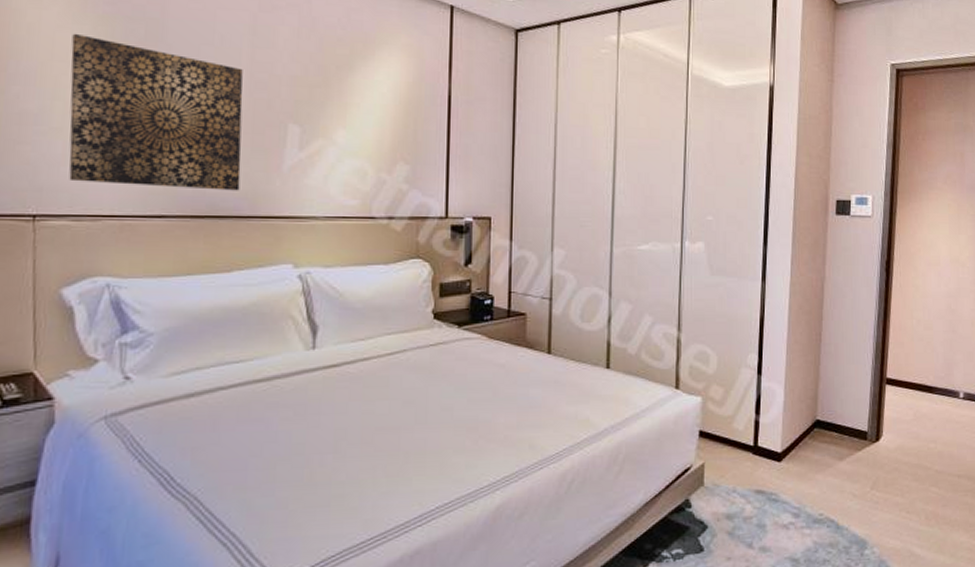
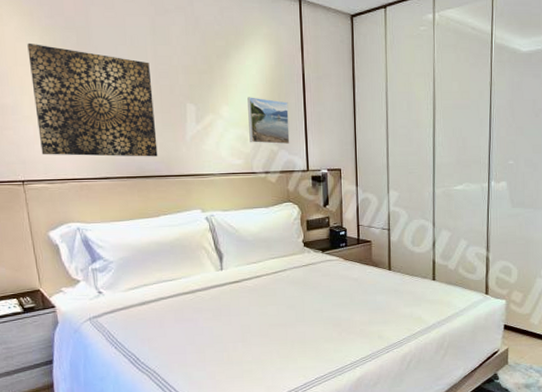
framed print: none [370,120,427,183] -> present [247,97,290,145]

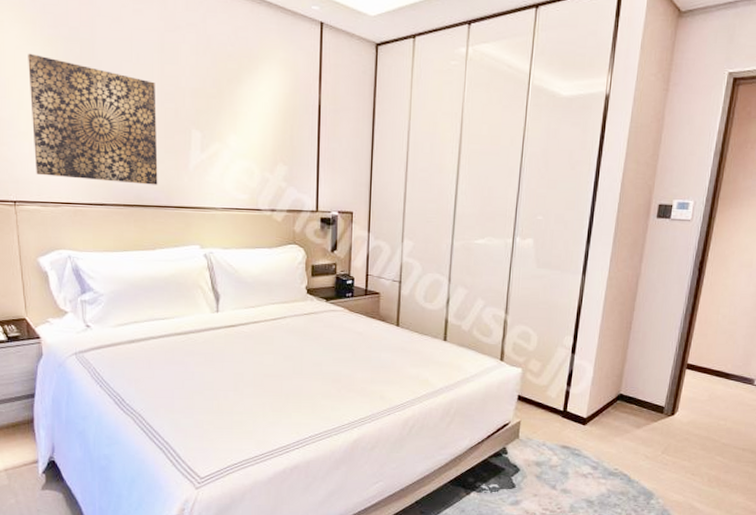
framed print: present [247,97,290,145] -> none [257,127,301,182]

